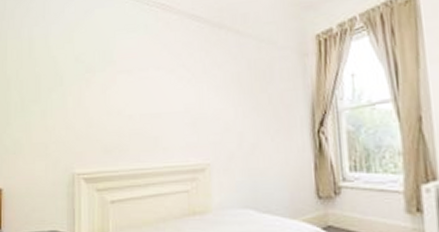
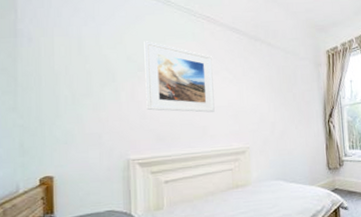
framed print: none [92,38,169,120] -> present [144,41,215,113]

